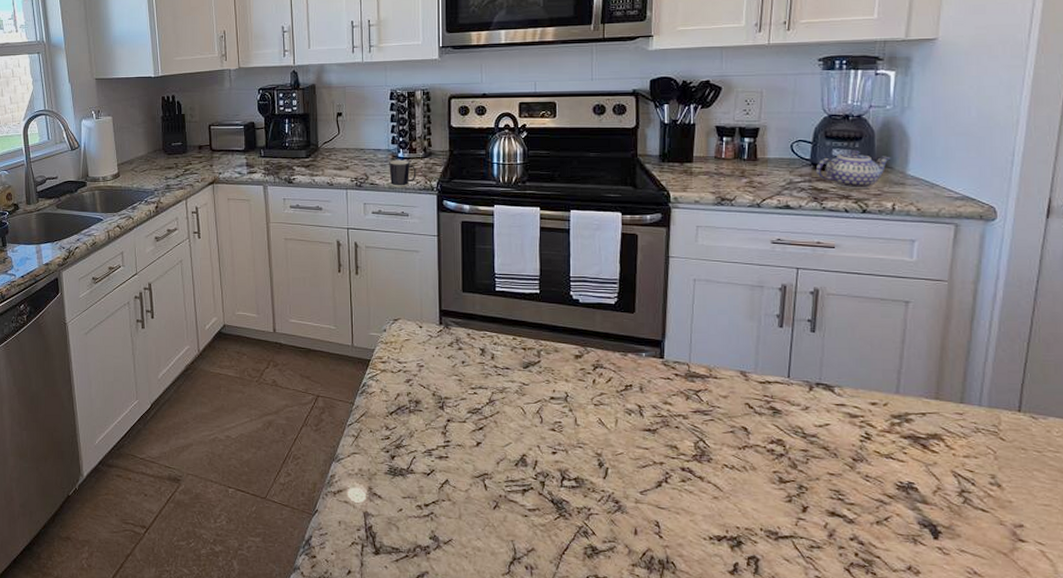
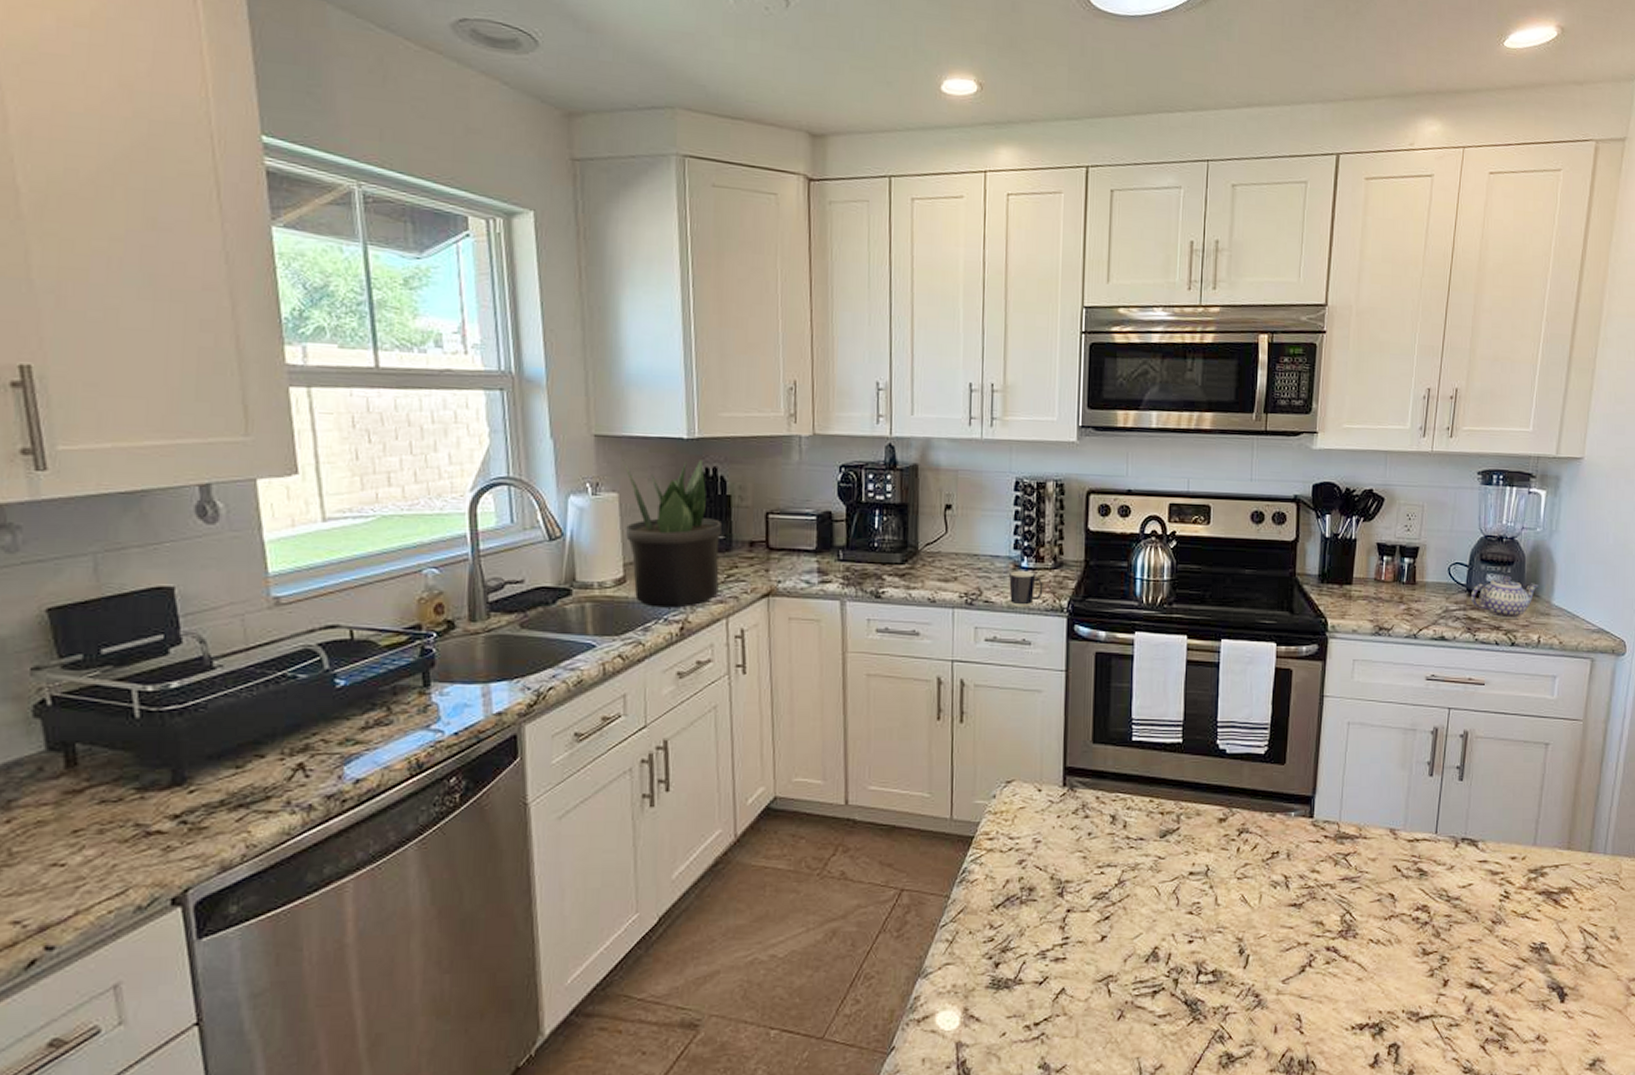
planter: none [114,91,180,193] -> present [622,459,723,608]

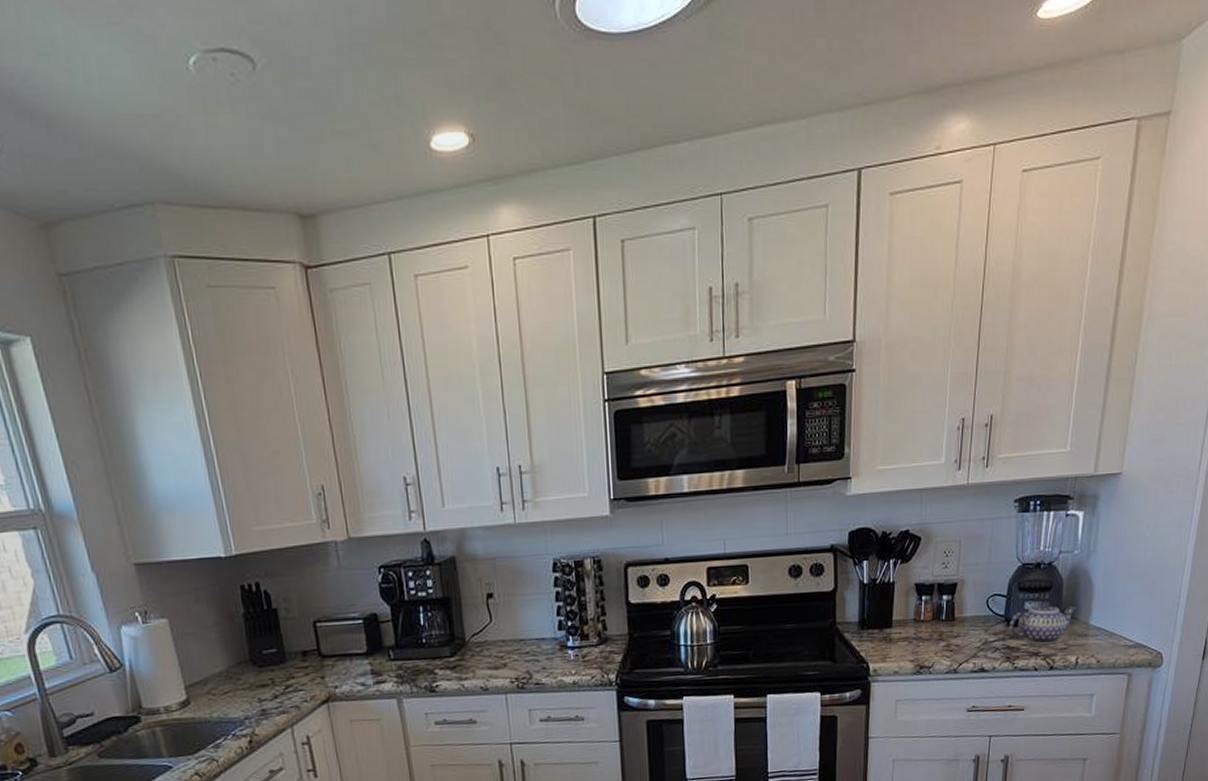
planter: present [622,459,723,608] -> none [166,576,280,725]
mug: present [1009,570,1043,607] -> none [556,649,591,686]

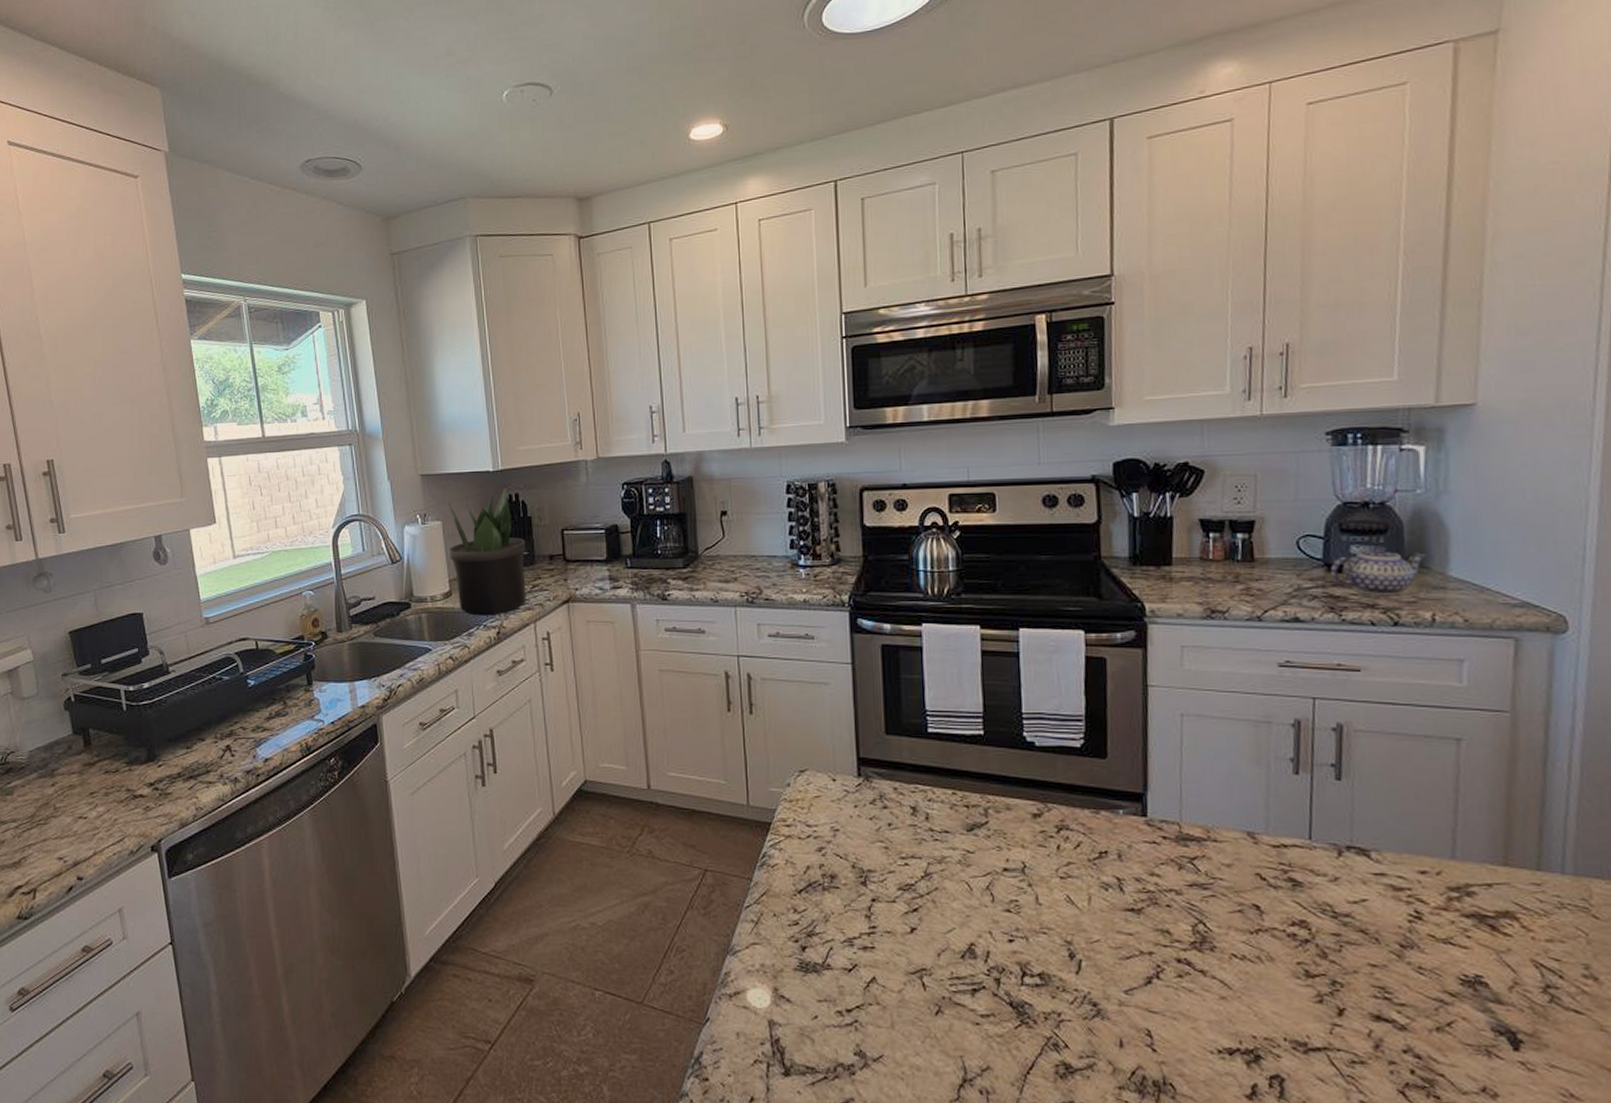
planter: none [166,576,280,725] -> present [443,488,527,616]

